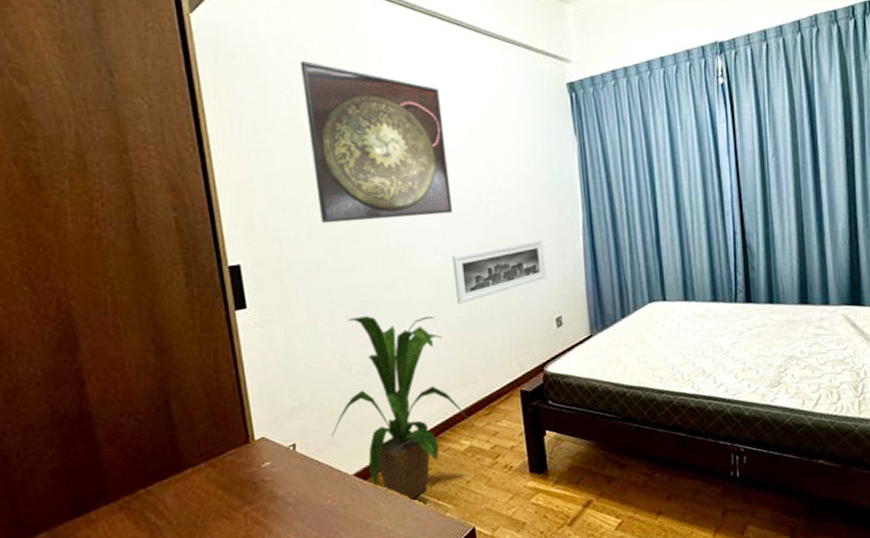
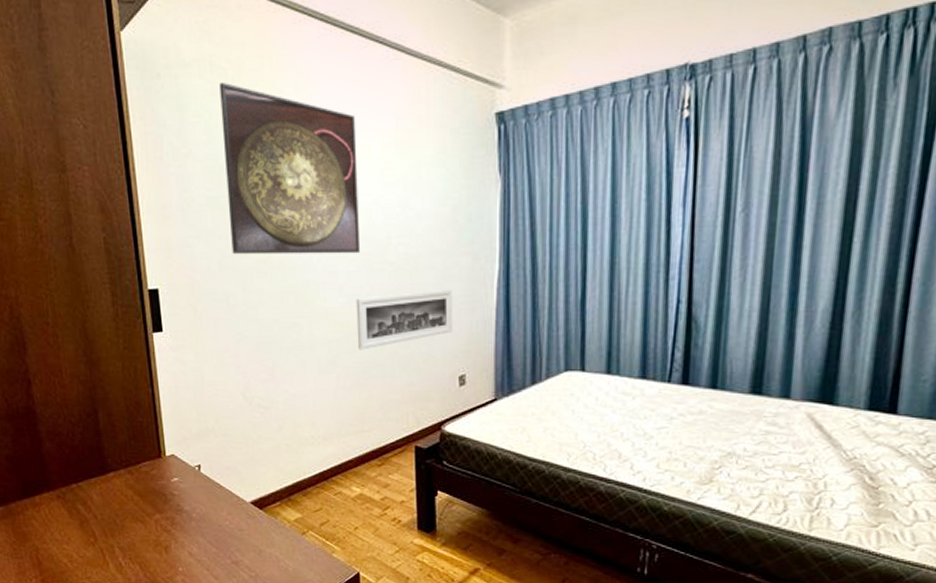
house plant: present [331,316,474,502] -> none [232,352,366,537]

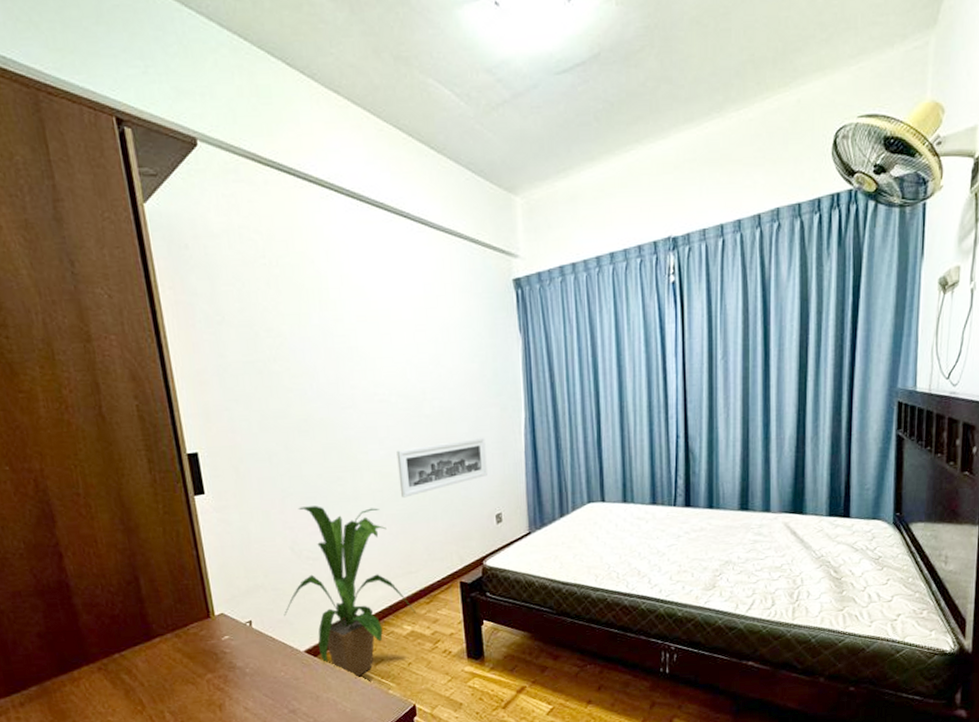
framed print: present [219,83,361,255] -> none [250,253,398,416]
house plant: none [232,352,366,537] -> present [284,506,416,679]

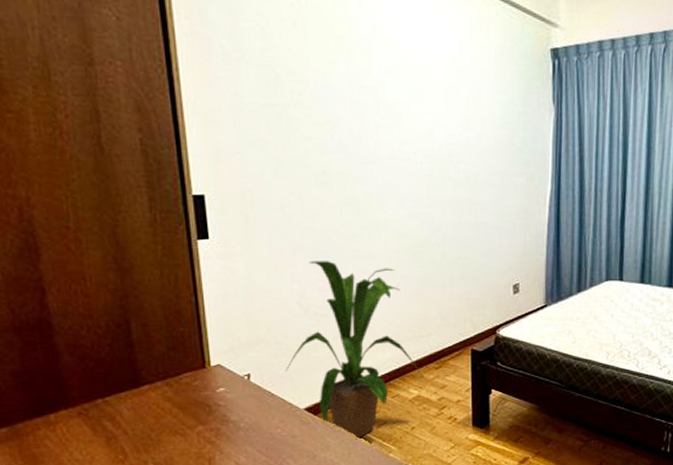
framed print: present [396,437,487,498] -> none [417,205,509,260]

